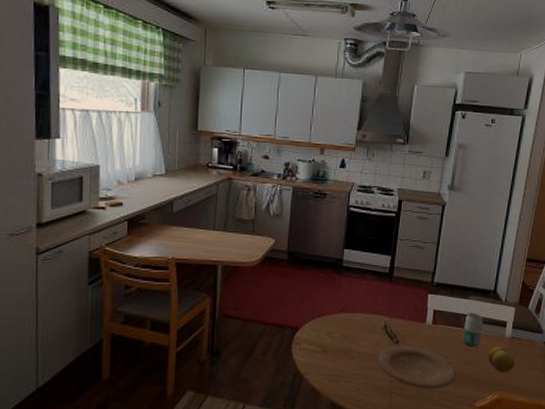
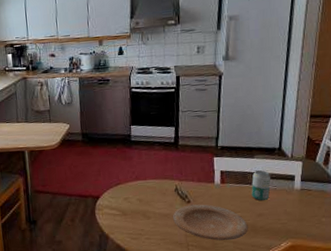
fruit: present [488,346,515,372] -> none [278,198,307,222]

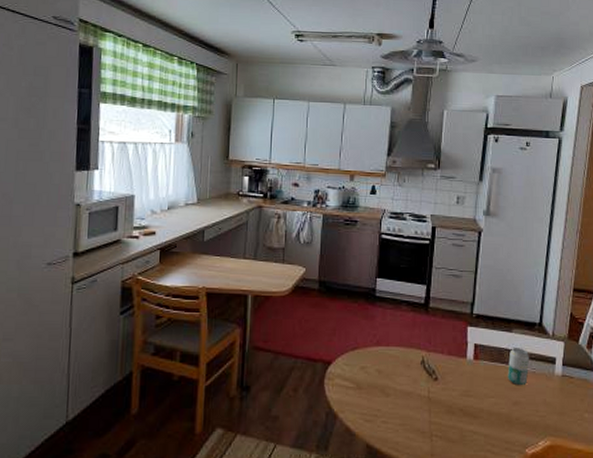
plate: present [173,204,248,241] -> none [416,383,502,433]

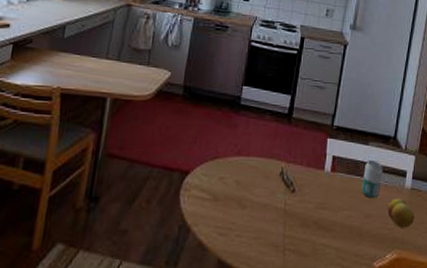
fruit: none [537,385,568,415] -> present [387,198,415,228]

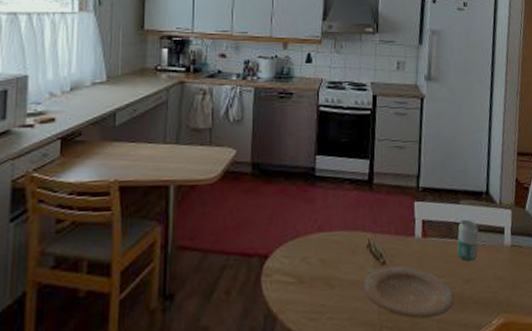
plate: none [272,195,354,247] -> present [364,266,455,319]
fruit: present [387,198,415,228] -> none [488,257,519,290]

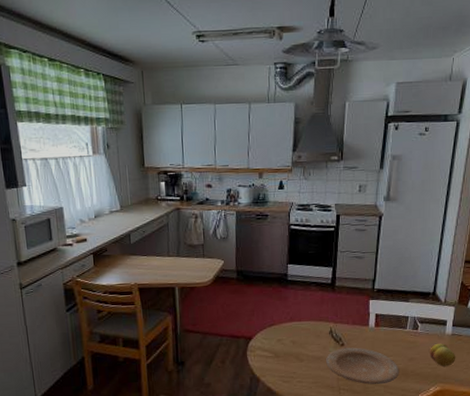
beverage can: present [457,220,479,262] -> none [404,314,423,346]
fruit: none [488,257,519,290] -> present [430,343,456,367]

